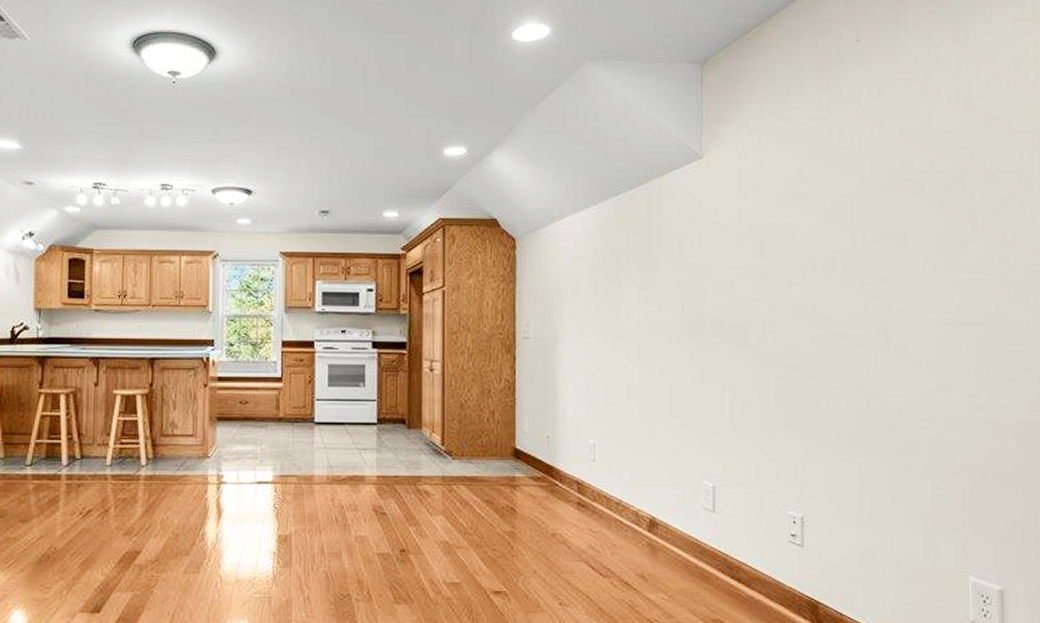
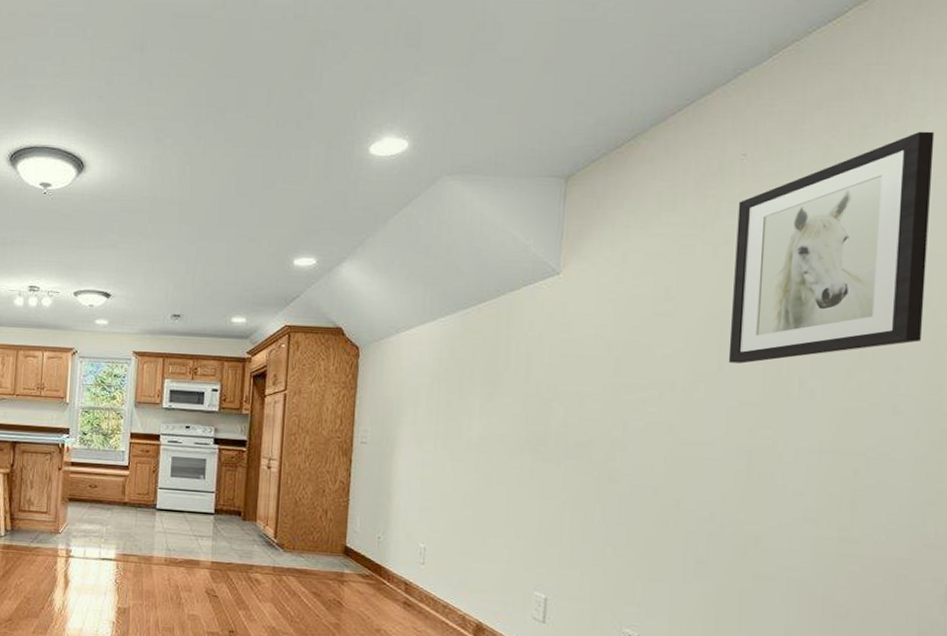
wall art: none [857,18,1022,241] -> present [728,131,935,364]

